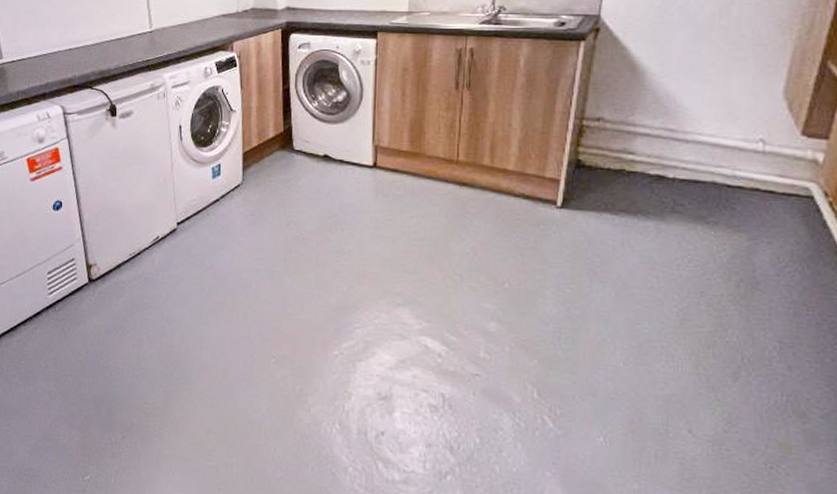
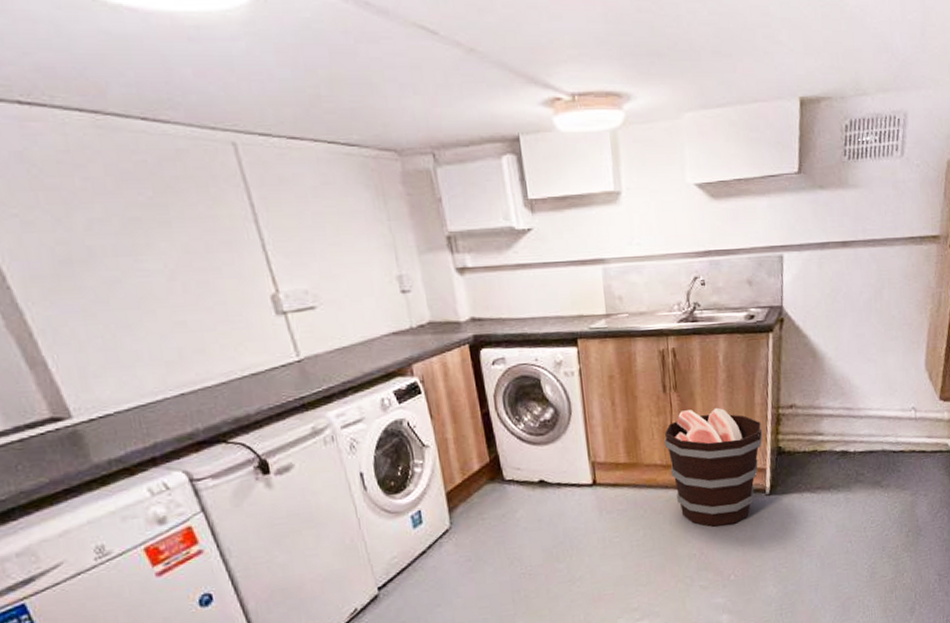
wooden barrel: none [450,109,561,231] -> present [664,407,763,527]

